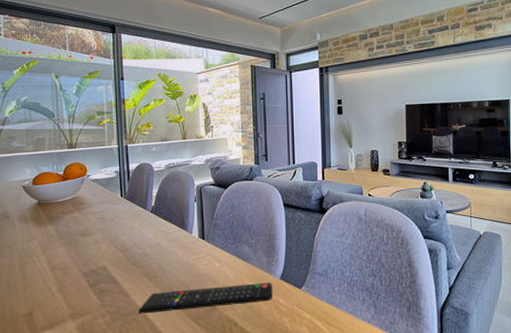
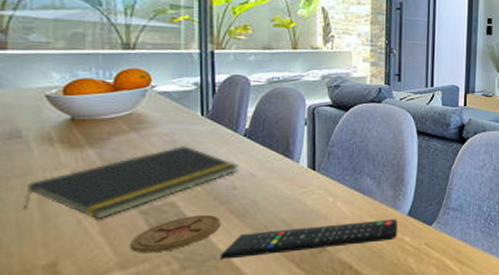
notepad: none [11,221,148,279] -> present [22,146,238,219]
coaster: none [78,276,138,307] -> present [131,214,221,254]

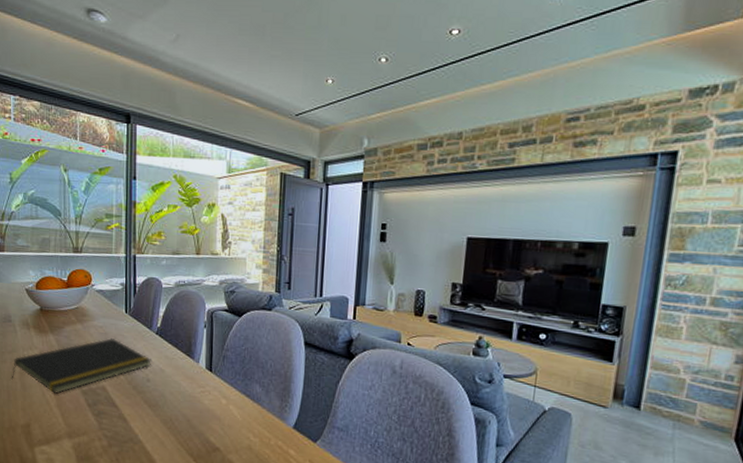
coaster: present [131,214,221,254] -> none [75,400,138,429]
remote control: present [219,218,399,260] -> none [136,422,284,451]

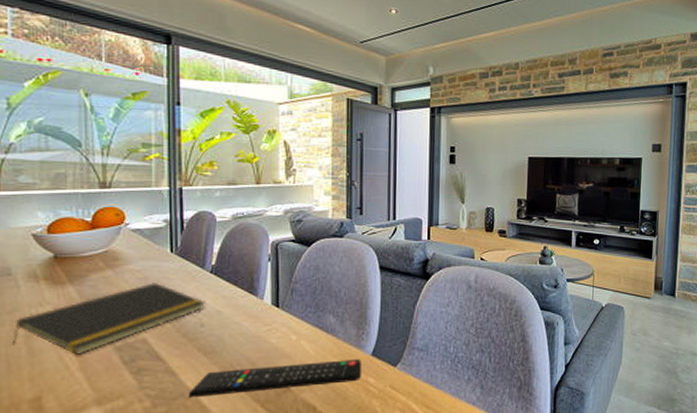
remote control: none [136,422,284,451] -> present [188,358,362,398]

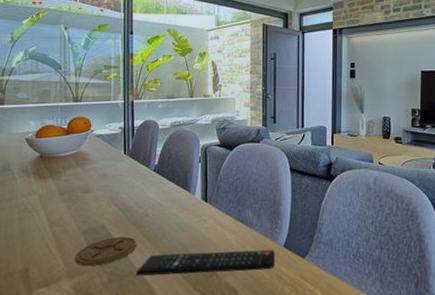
notepad: present [11,283,205,355] -> none [9,179,150,236]
coaster: none [106,351,190,390] -> present [75,236,137,267]

